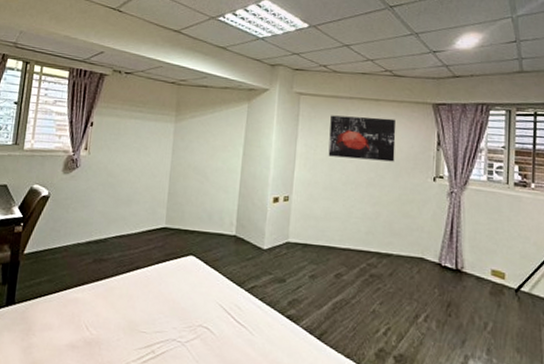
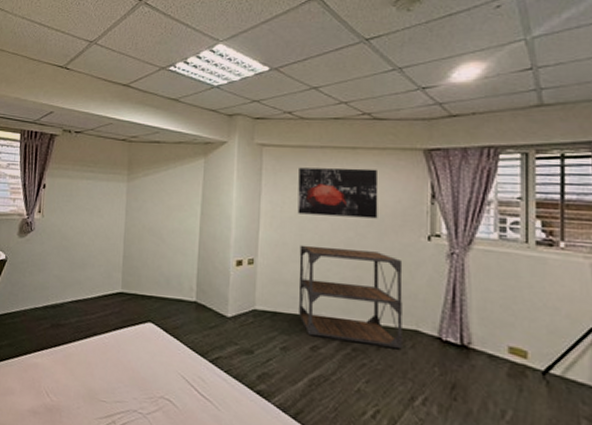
shelving unit: none [326,184,413,274] -> present [298,245,404,348]

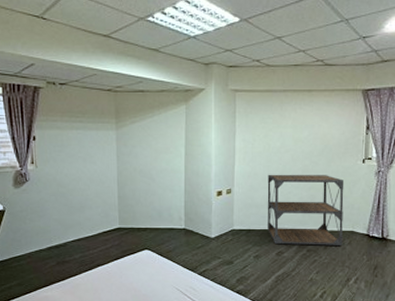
wall art: present [297,167,379,219] -> none [265,108,328,149]

